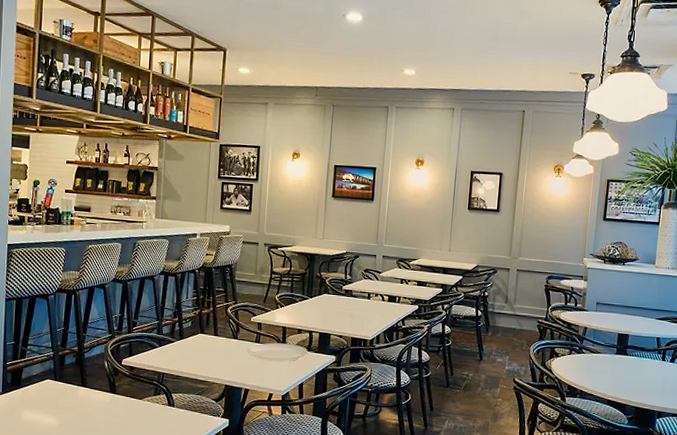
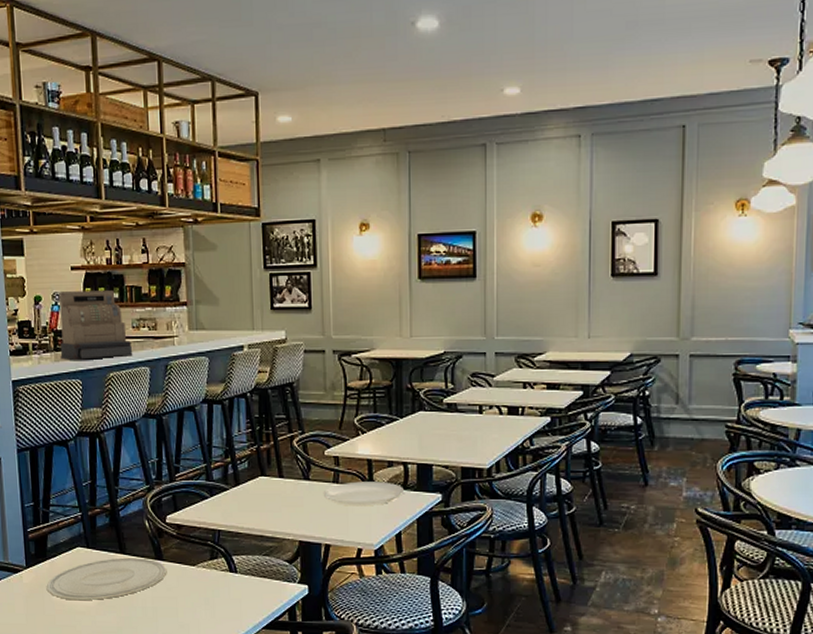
plate: none [18,390,119,423] -> present [47,557,167,601]
cash register: none [50,179,109,235] -> present [59,290,133,361]

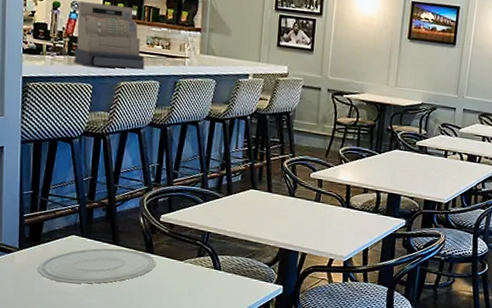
plate: present [323,481,405,507] -> none [305,202,375,224]

